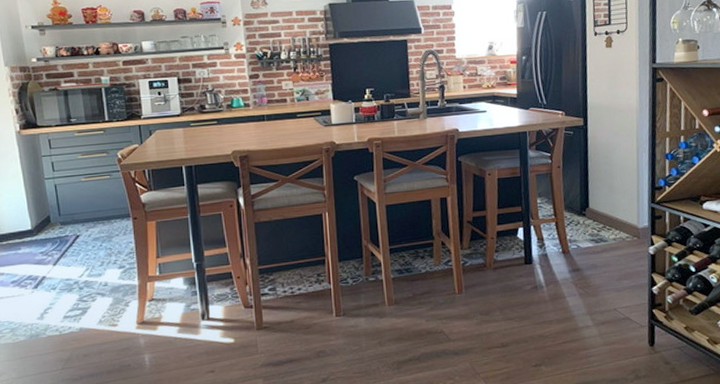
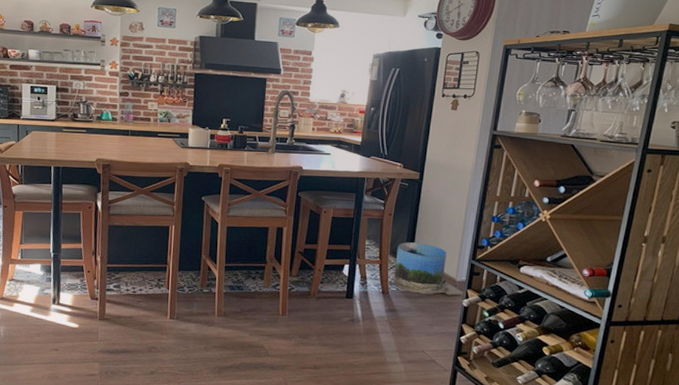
trash can: none [571,192,649,248] -> present [393,242,464,296]

